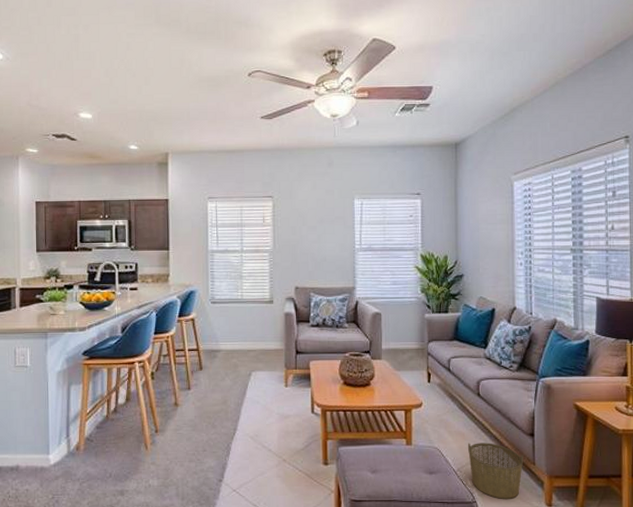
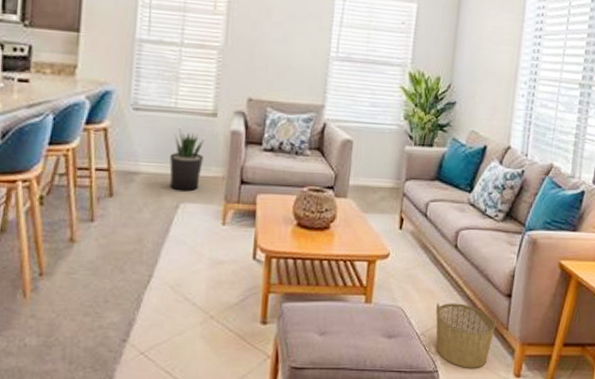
planter: none [241,314,266,362] -> present [169,128,205,192]

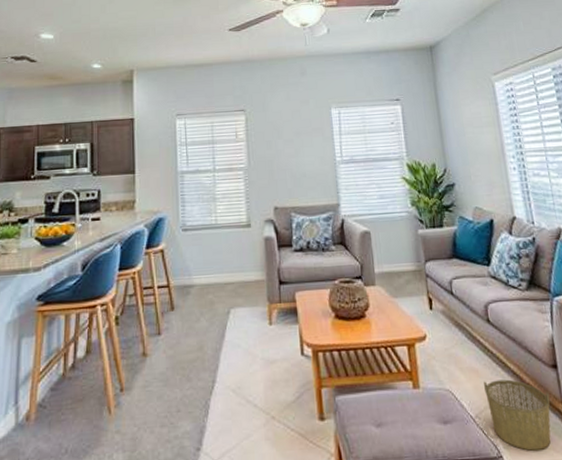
planter: present [169,128,205,192] -> none [217,241,245,298]

